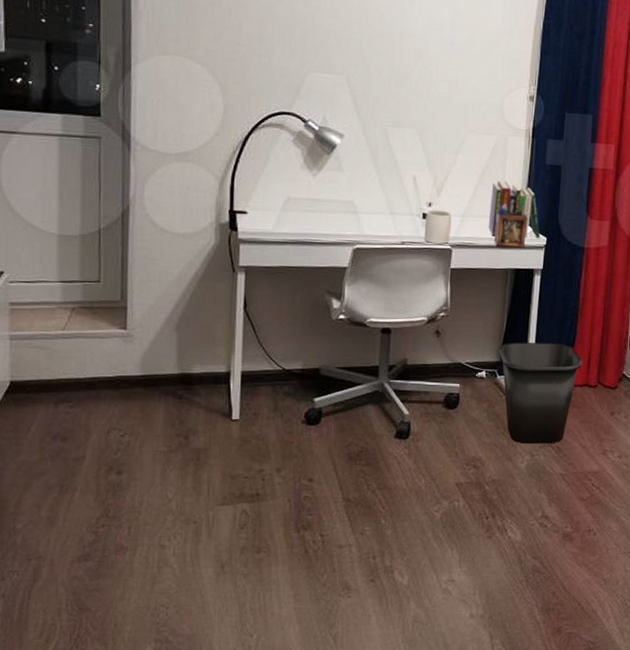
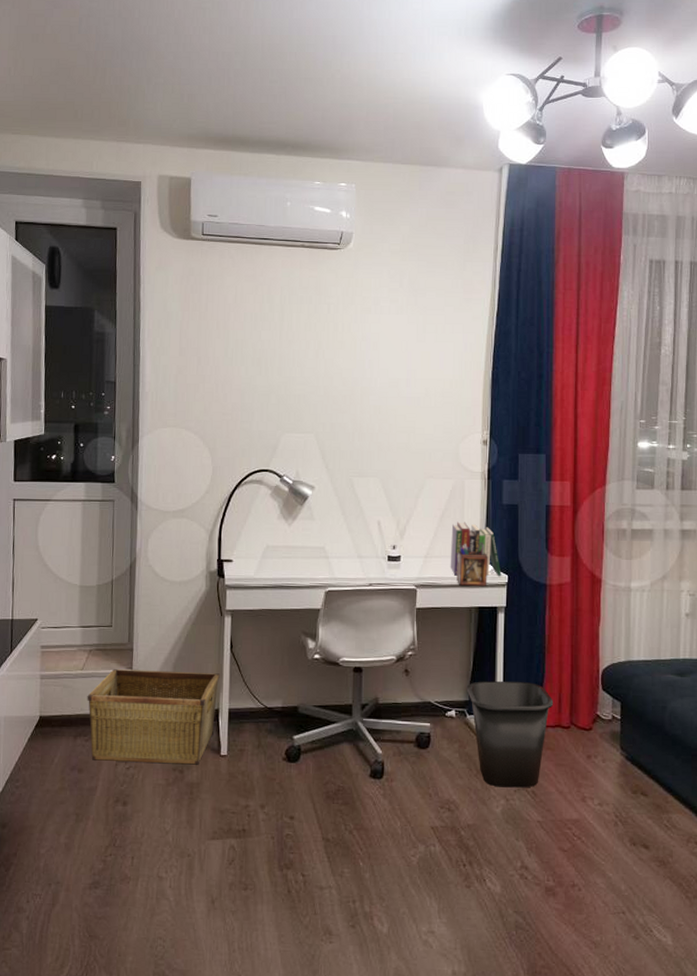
hamper: none [70,329,232,430] -> present [87,669,220,765]
mug: present [423,209,452,245] -> none [389,552,416,585]

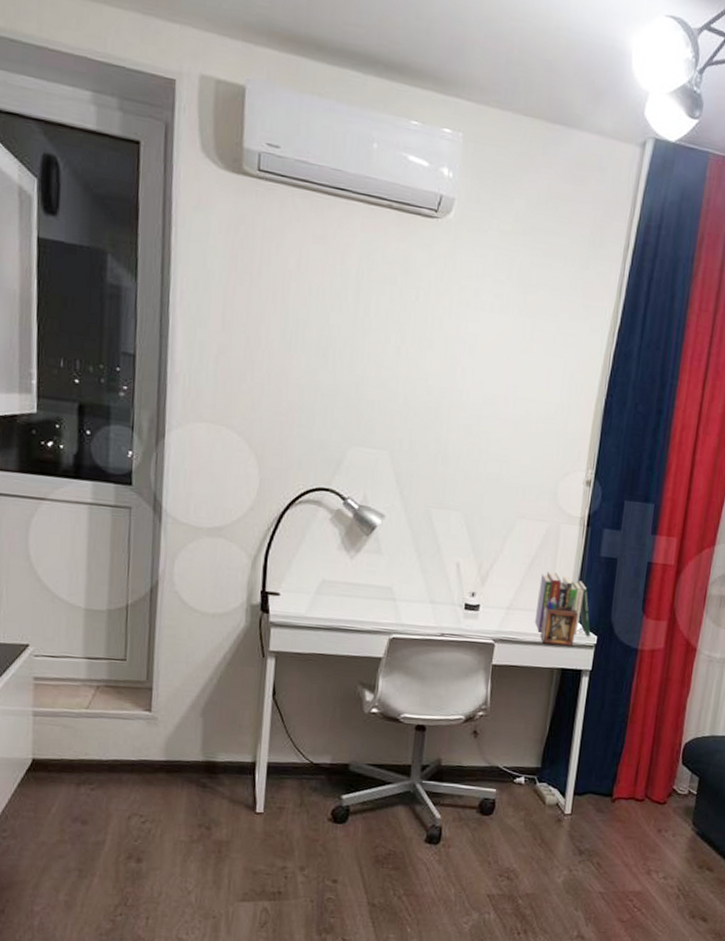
hamper: present [87,669,220,765] -> none [93,710,259,822]
waste bin: present [466,680,554,788] -> none [539,748,631,859]

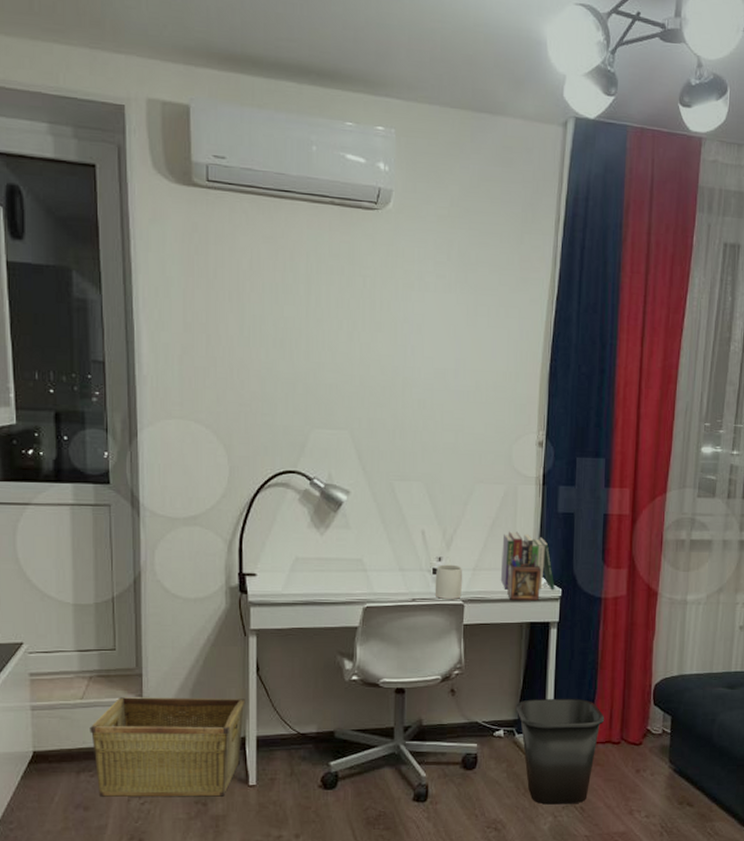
hamper: none [93,710,259,822] -> present [90,697,246,797]
mug: none [465,600,496,638] -> present [434,564,463,600]
waste bin: none [539,748,631,859] -> present [515,698,605,805]

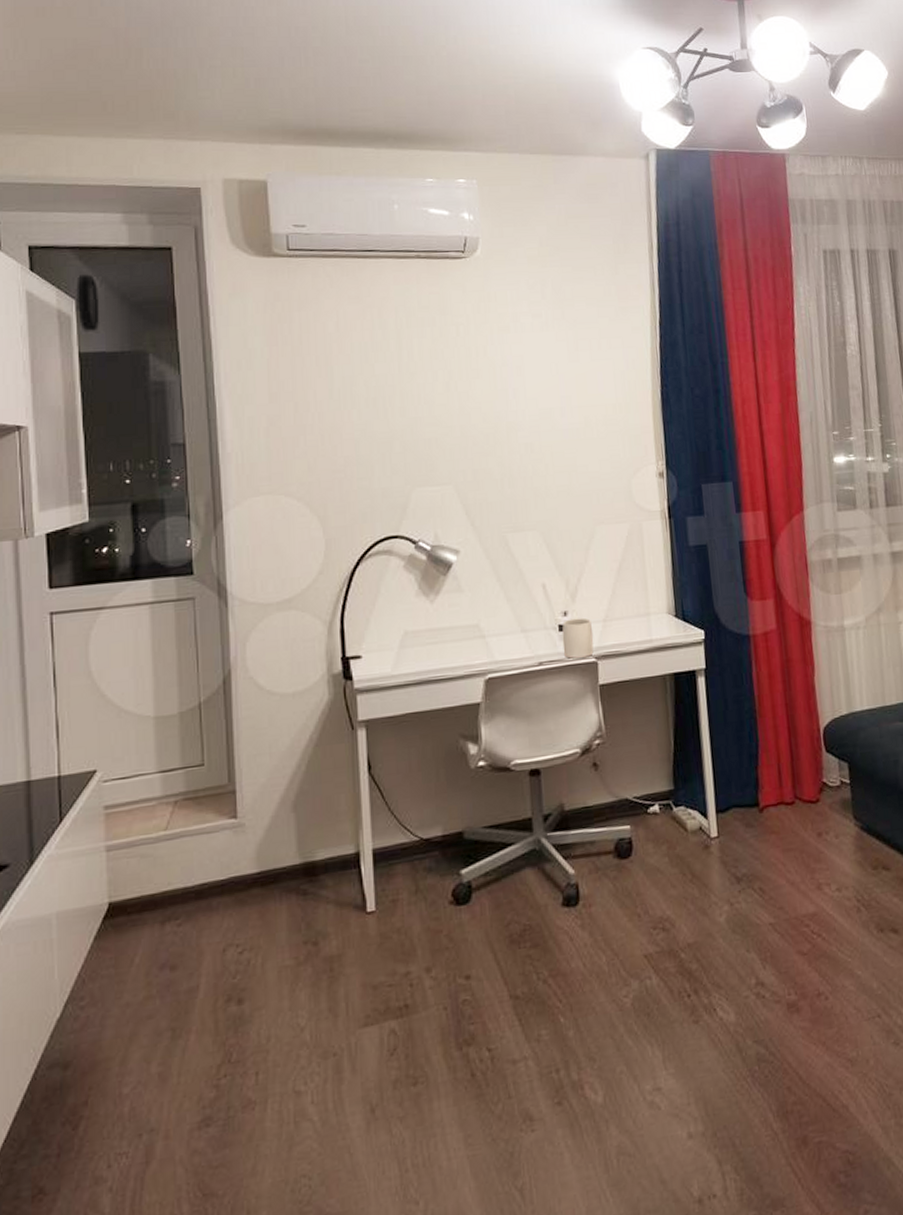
hamper: present [90,697,246,797] -> none [175,805,358,951]
books: present [500,531,555,591] -> none [631,572,697,639]
desk organizer: present [507,552,542,600] -> none [642,593,681,650]
waste bin: present [515,698,605,805] -> none [669,755,773,891]

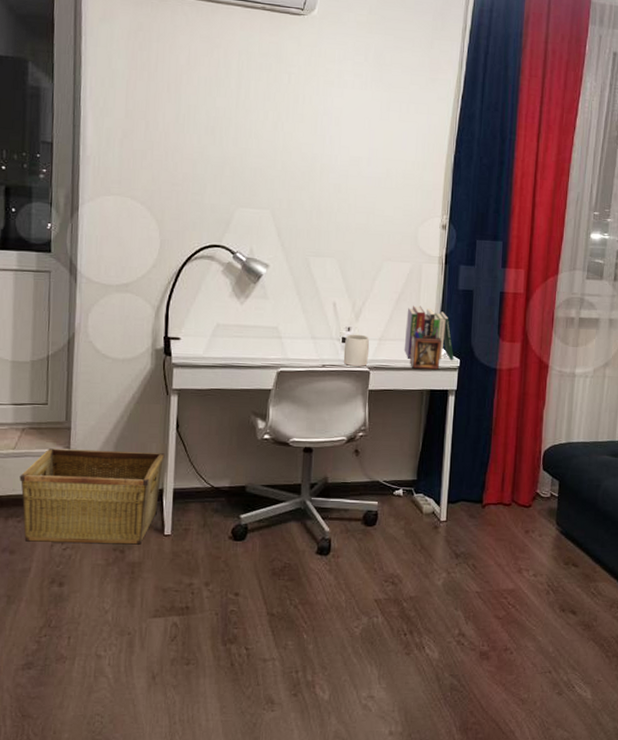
hamper: none [175,805,358,951] -> present [19,448,165,545]
books: none [631,572,697,639] -> present [404,305,454,361]
desk organizer: none [642,593,681,650] -> present [410,325,442,370]

